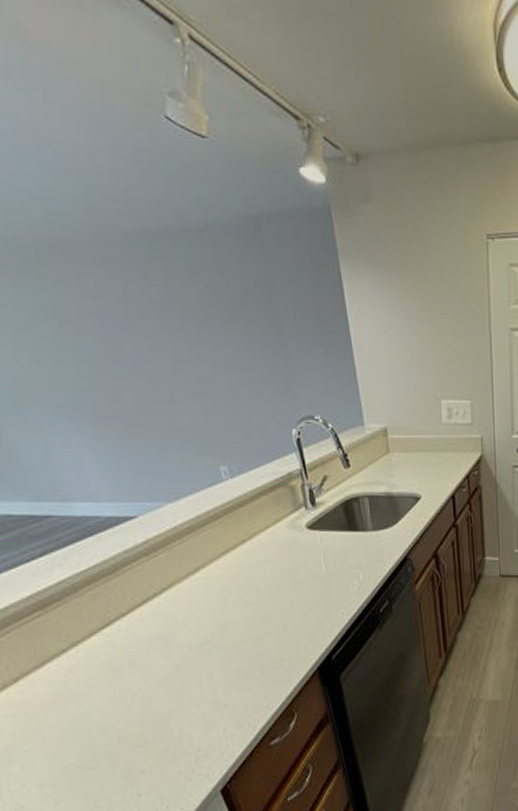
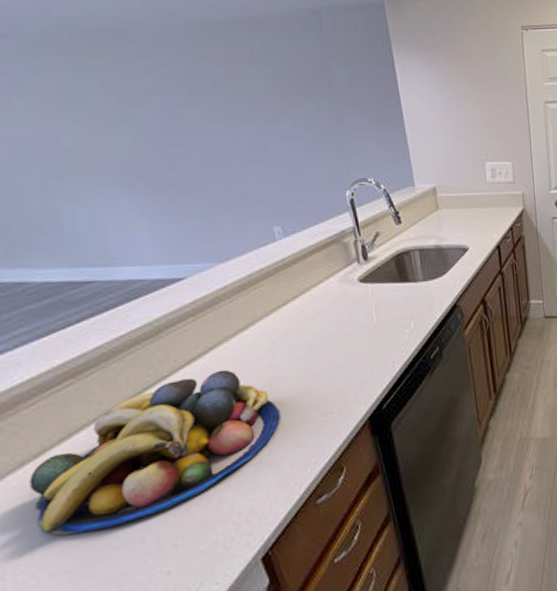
fruit bowl: none [12,610,233,754] -> present [29,369,280,536]

